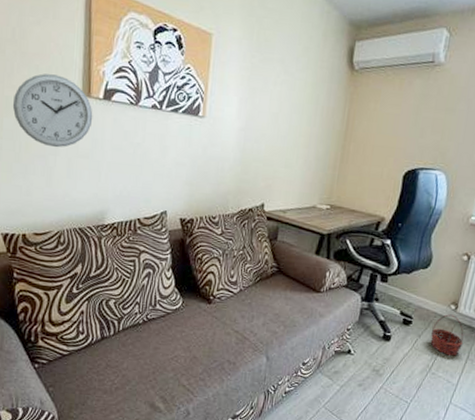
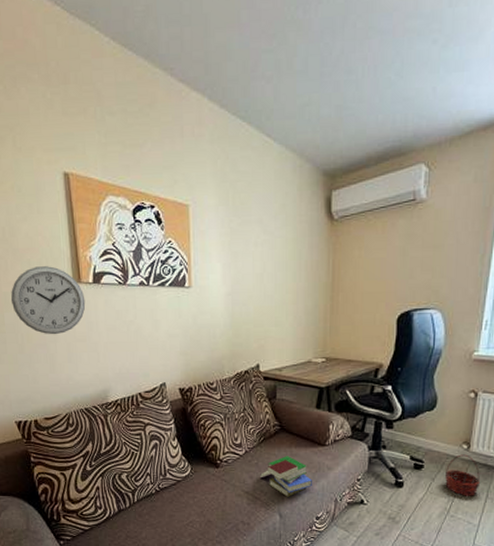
book: none [252,298,303,340] -> present [260,456,312,497]

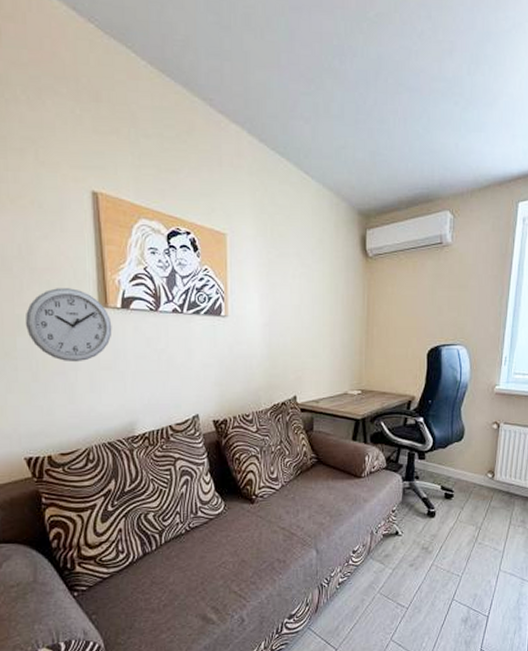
book: present [260,456,312,497] -> none [297,489,349,531]
basket: present [444,454,481,496] -> none [472,483,505,524]

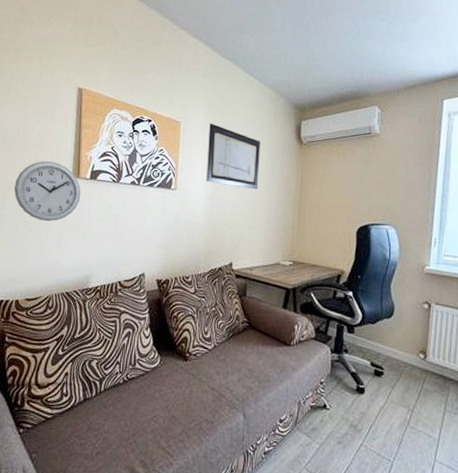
wall art: none [261,234,321,313] -> present [206,123,260,190]

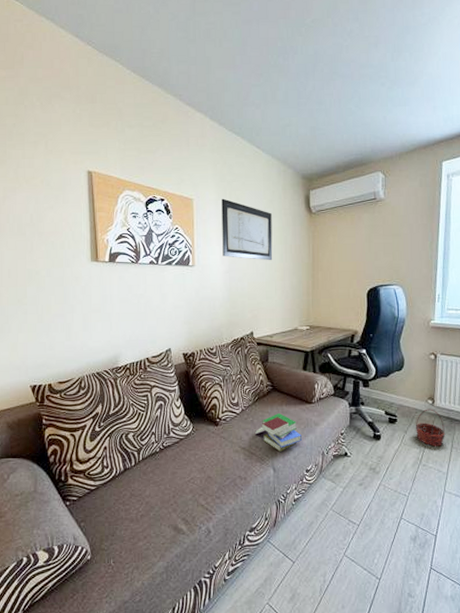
wall clock: present [14,161,81,222] -> none [34,247,102,307]
book: none [227,353,277,396] -> present [255,413,302,452]
basket: none [403,363,439,408] -> present [415,409,446,447]

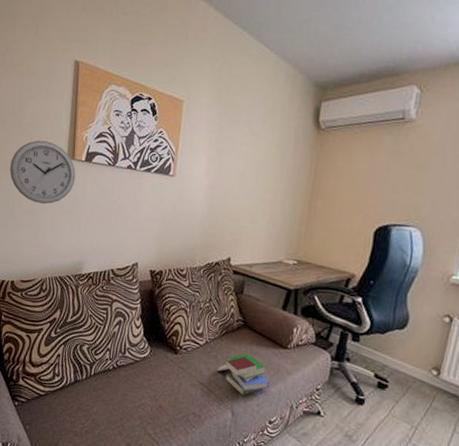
wall clock: none [34,247,102,307] -> present [9,140,76,205]
wall art: present [221,198,273,261] -> none [208,102,272,180]
basket: present [415,409,446,447] -> none [409,380,449,427]

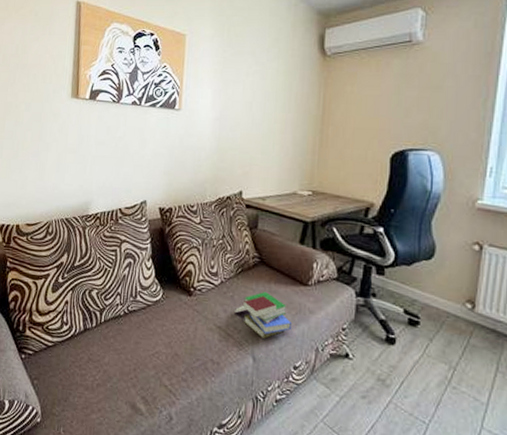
wall clock: present [9,140,76,205] -> none [13,81,80,145]

